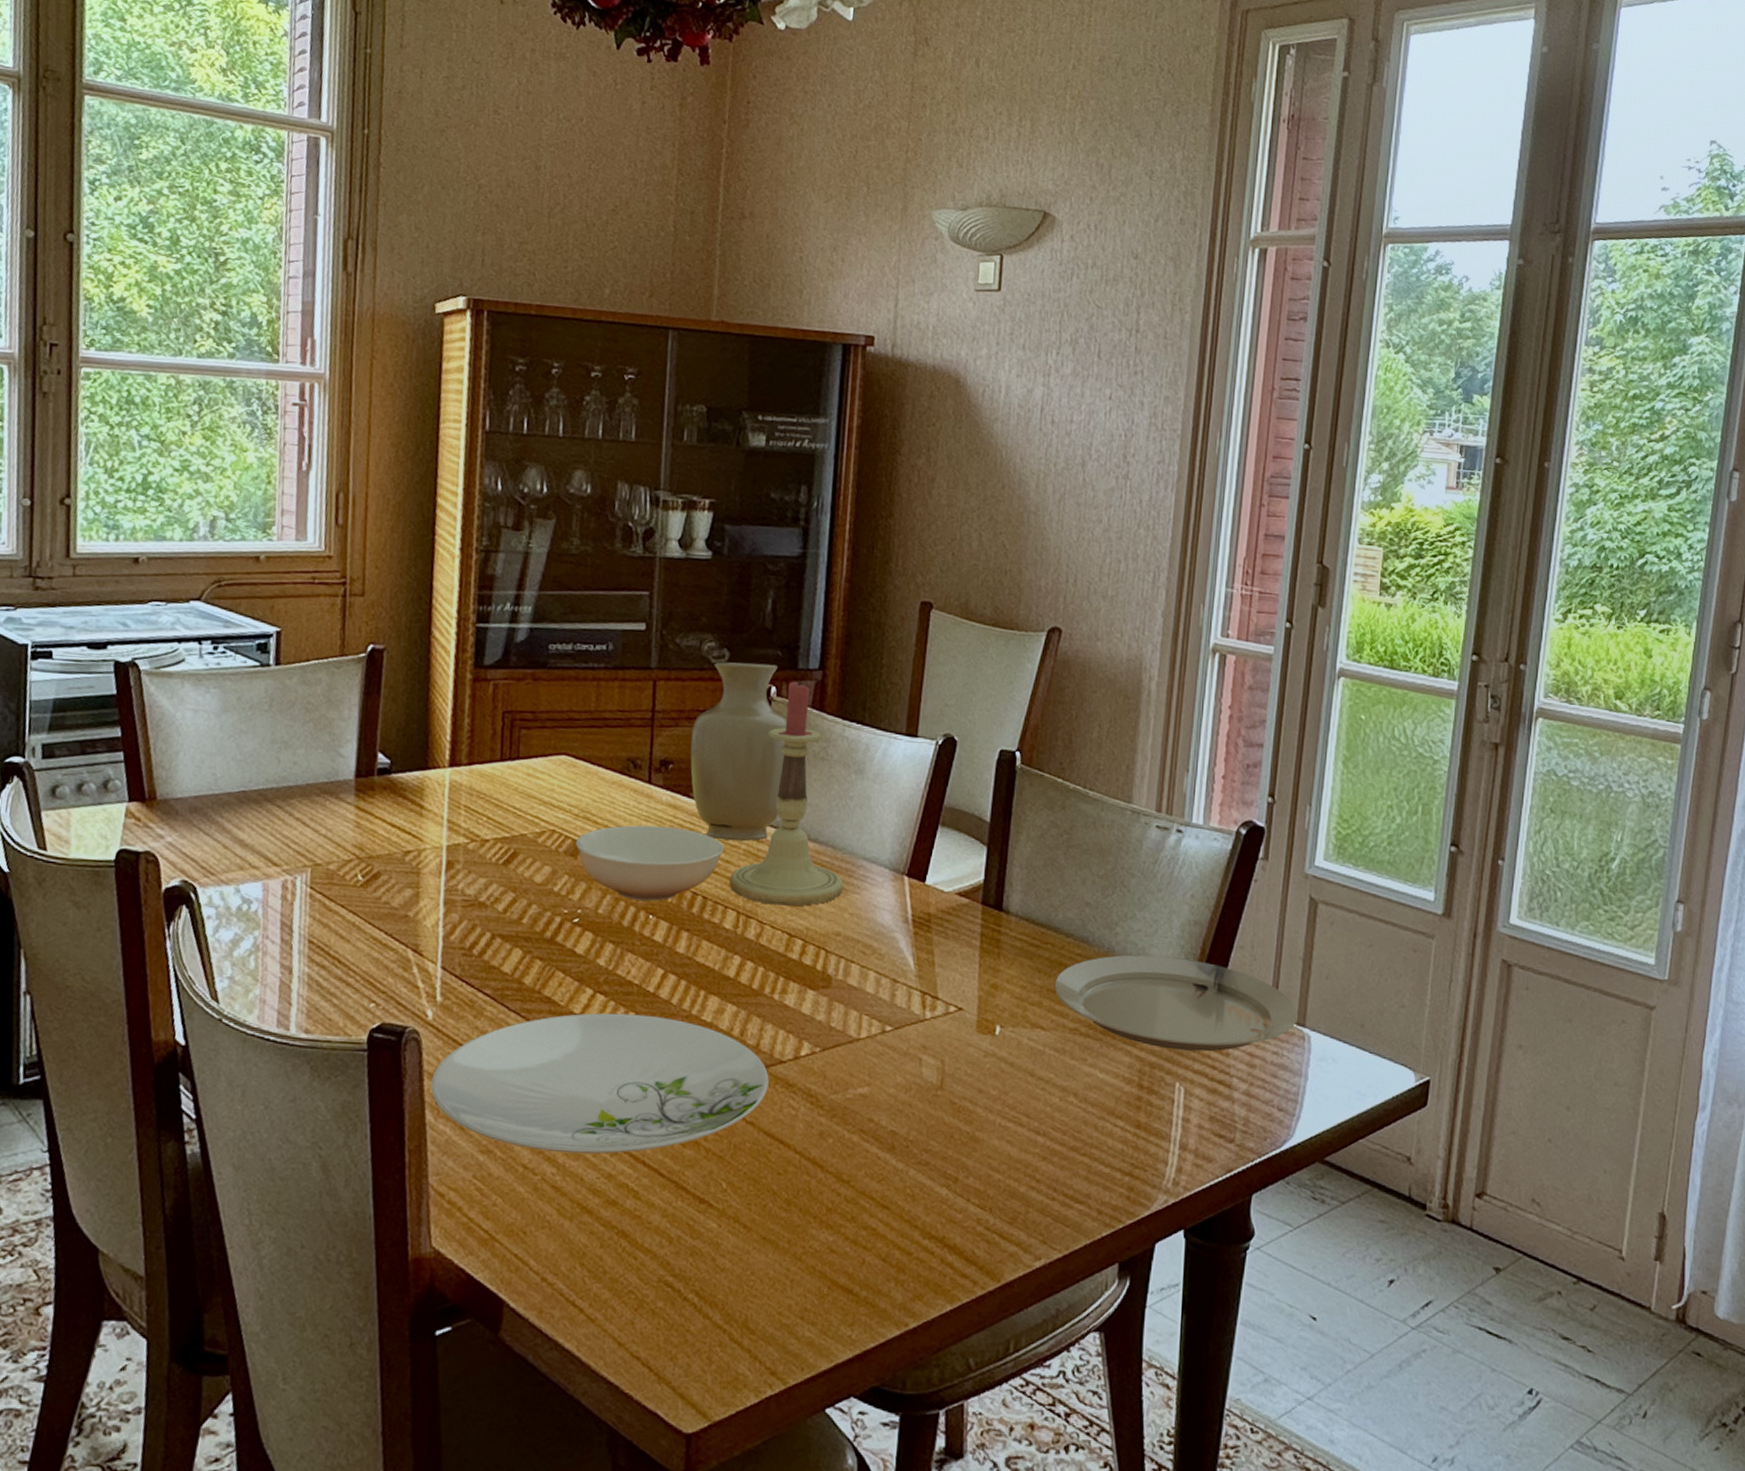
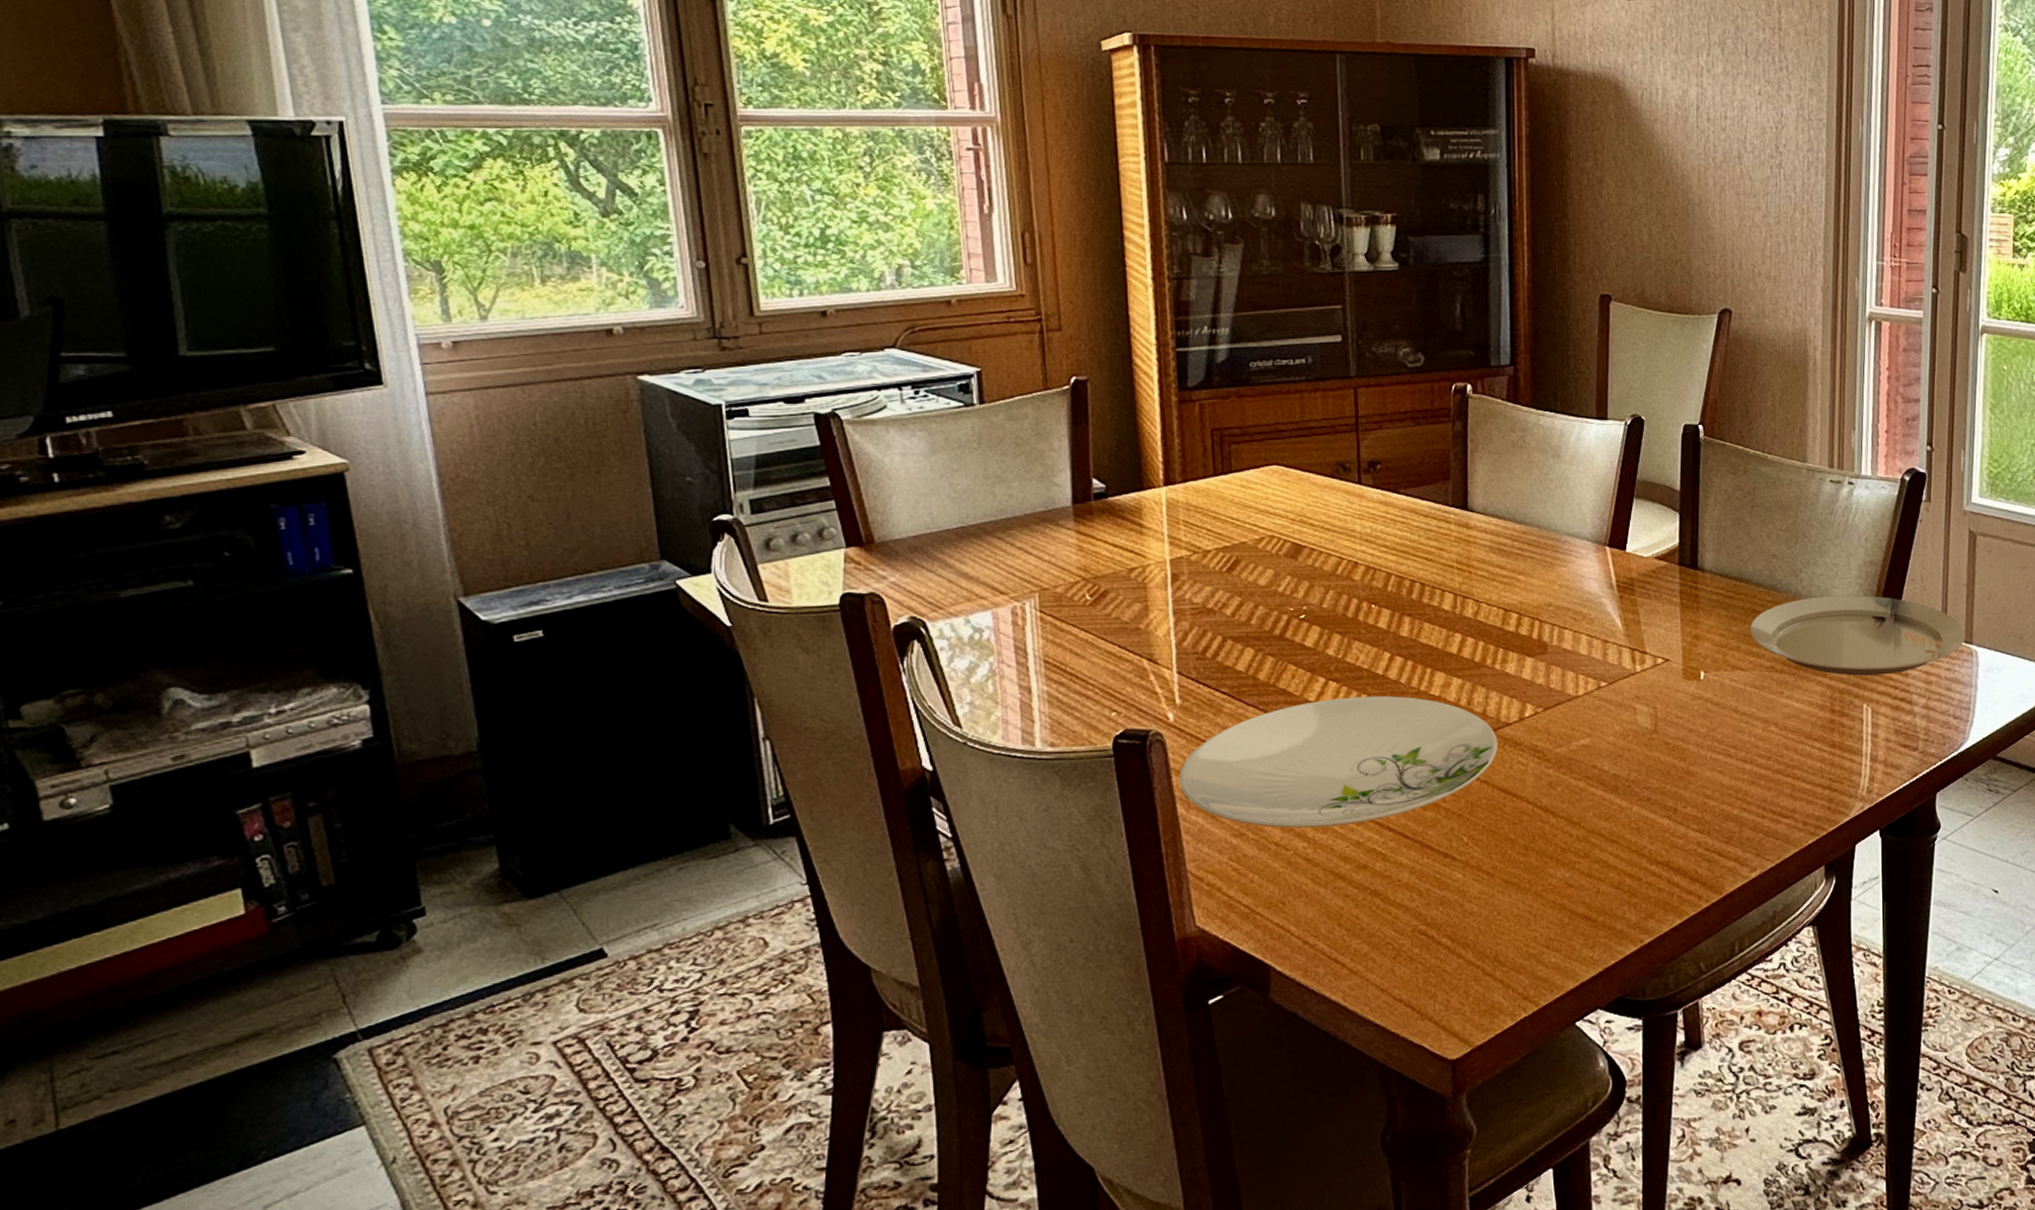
bowl: present [575,825,724,901] -> none [1295,522,1436,592]
vase: present [690,661,788,842] -> none [1395,364,1486,530]
candlestick: present [729,681,844,906] -> none [1444,378,1551,584]

